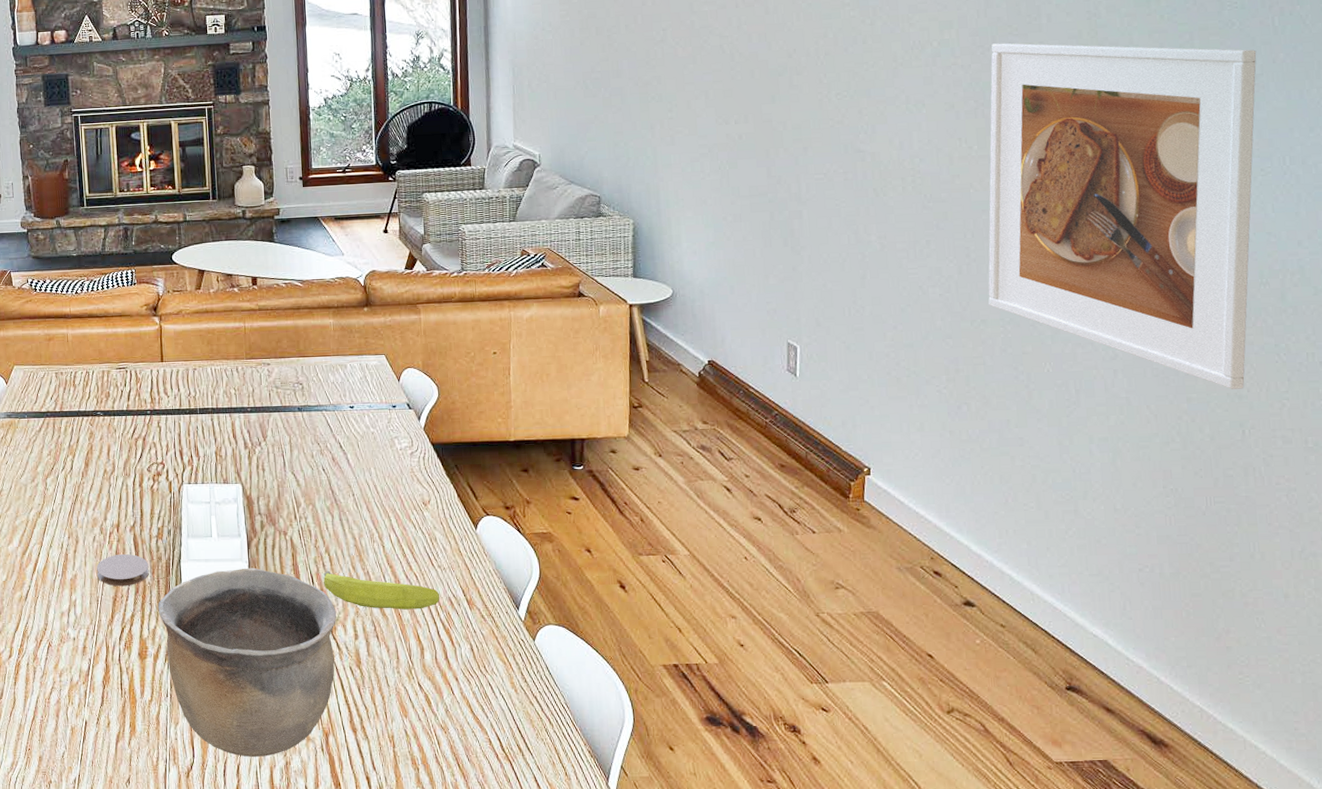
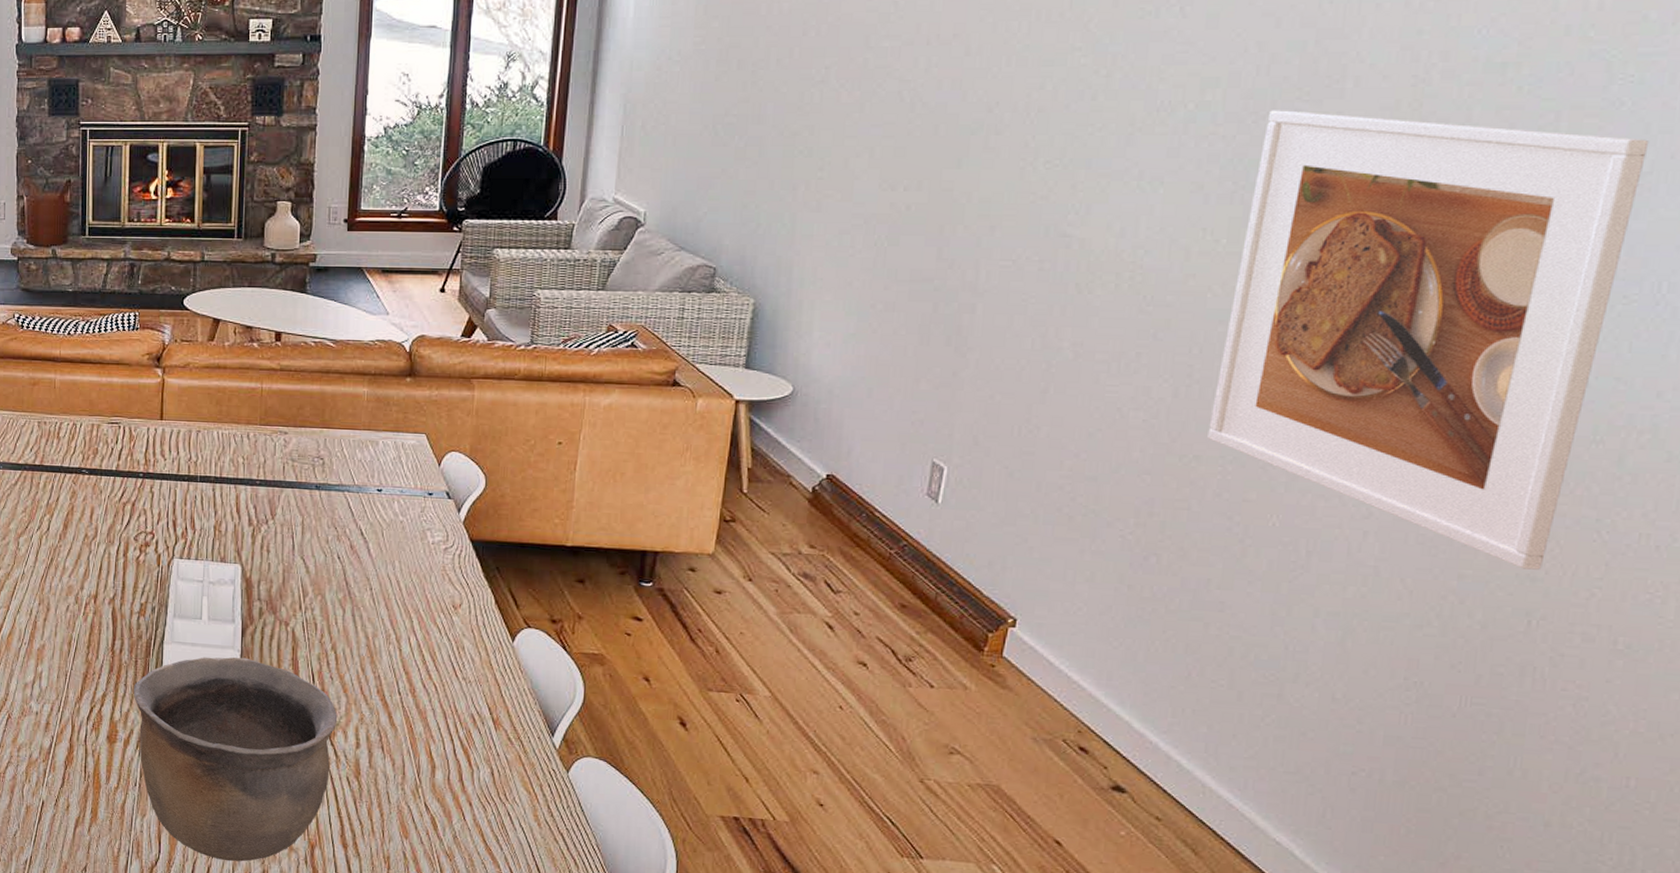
coaster: present [97,553,149,587] -> none [68,627,127,664]
fruit: present [323,570,440,610] -> none [326,669,462,724]

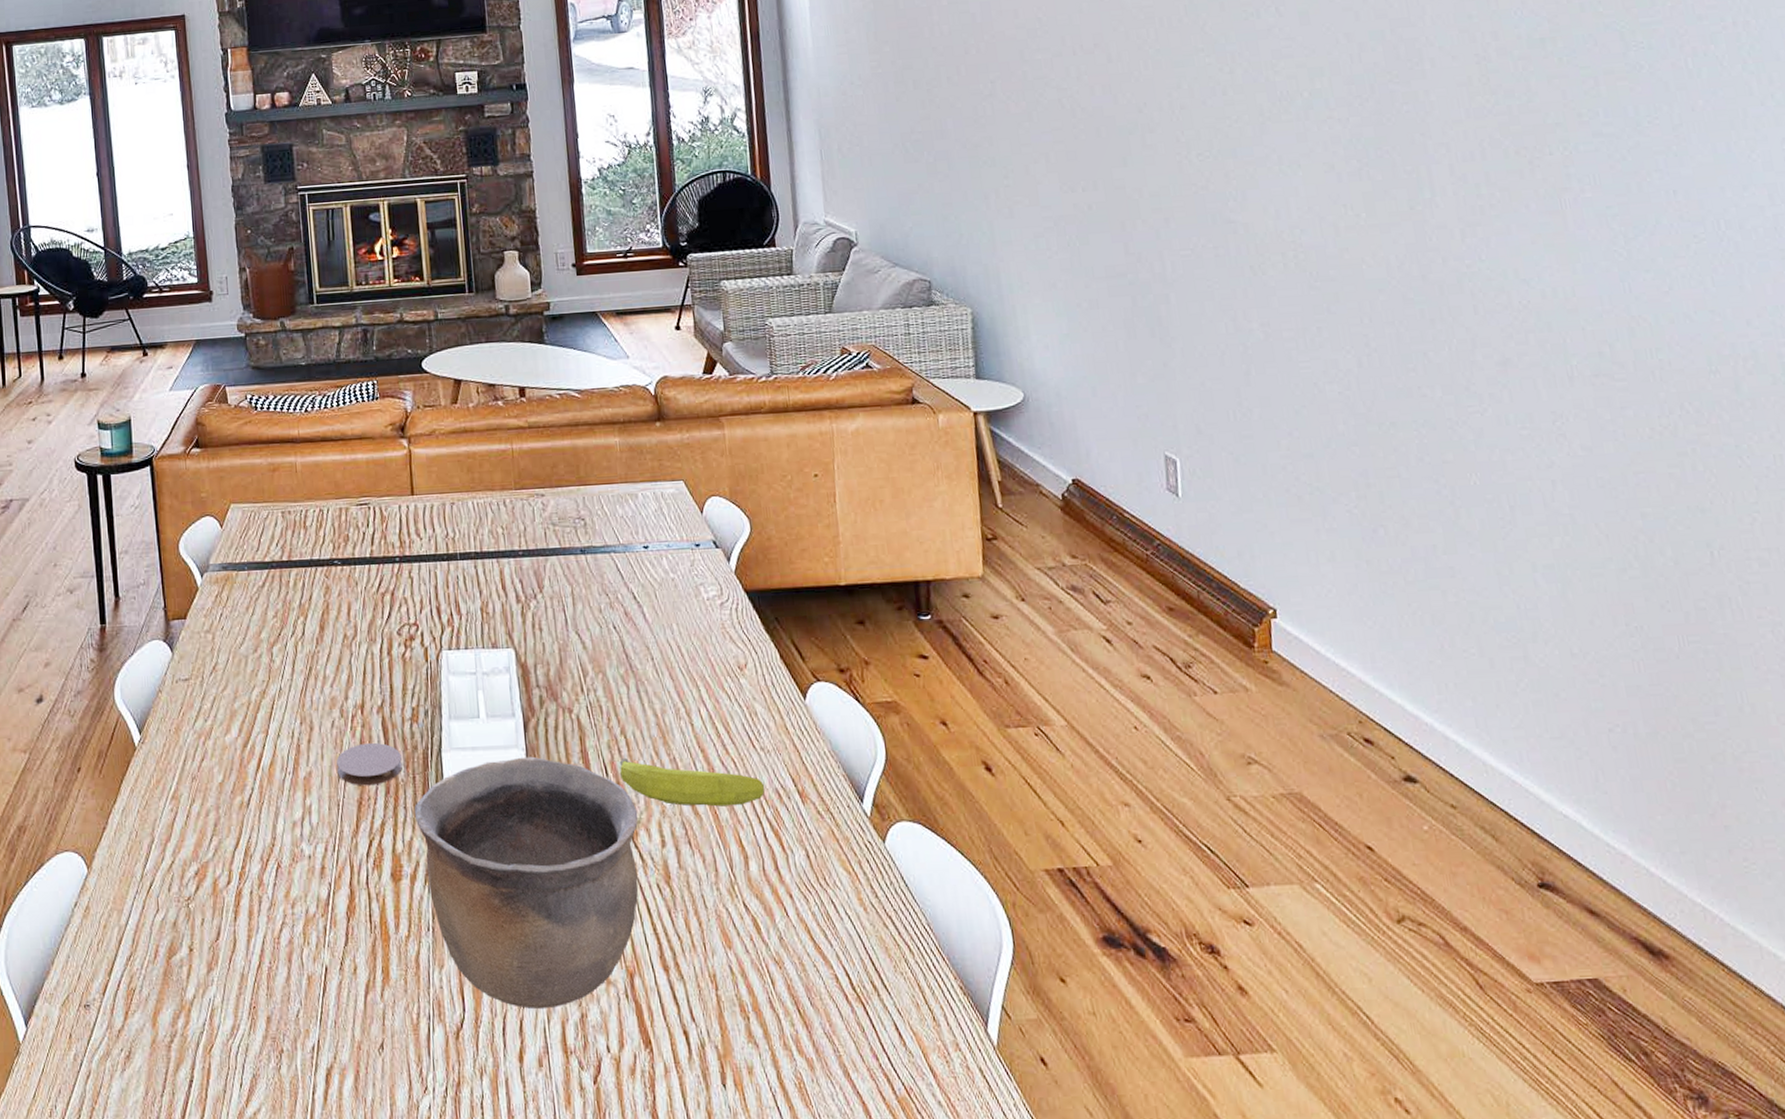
coaster: none [68,627,127,664] -> present [336,742,403,786]
fruit: none [326,669,462,724] -> present [619,757,765,807]
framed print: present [1208,110,1650,570] -> none [1370,92,1706,501]

